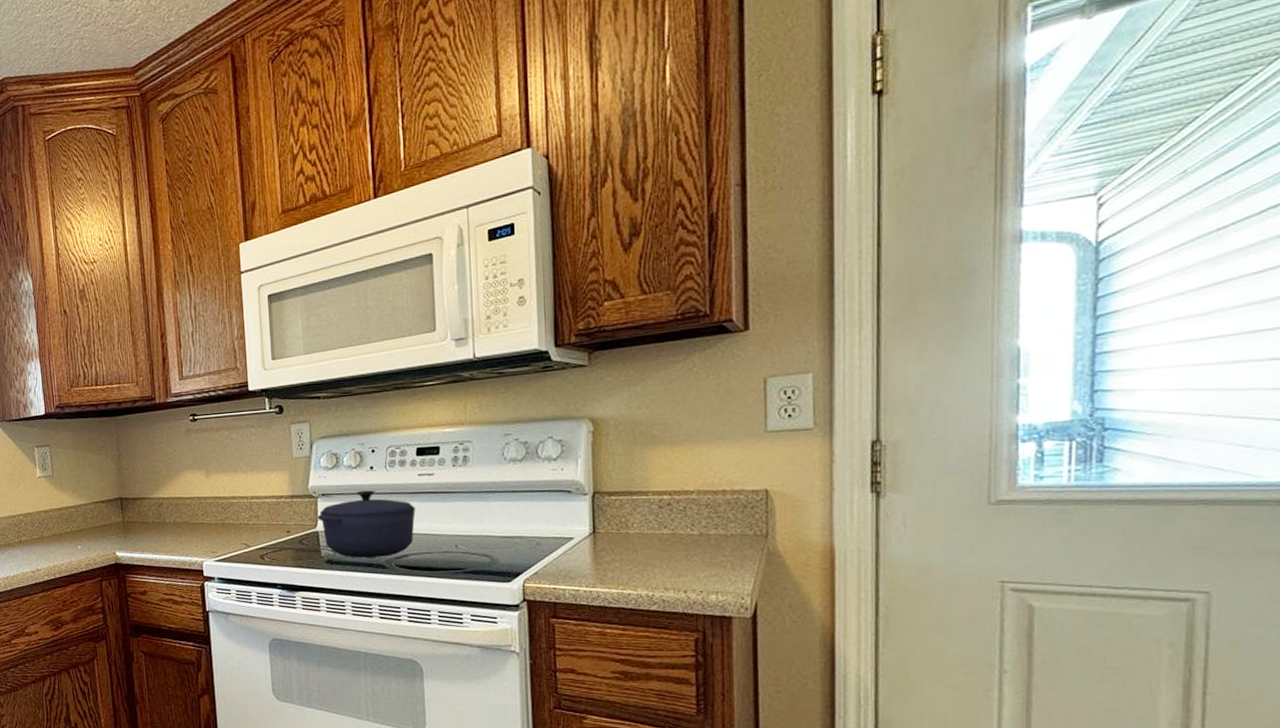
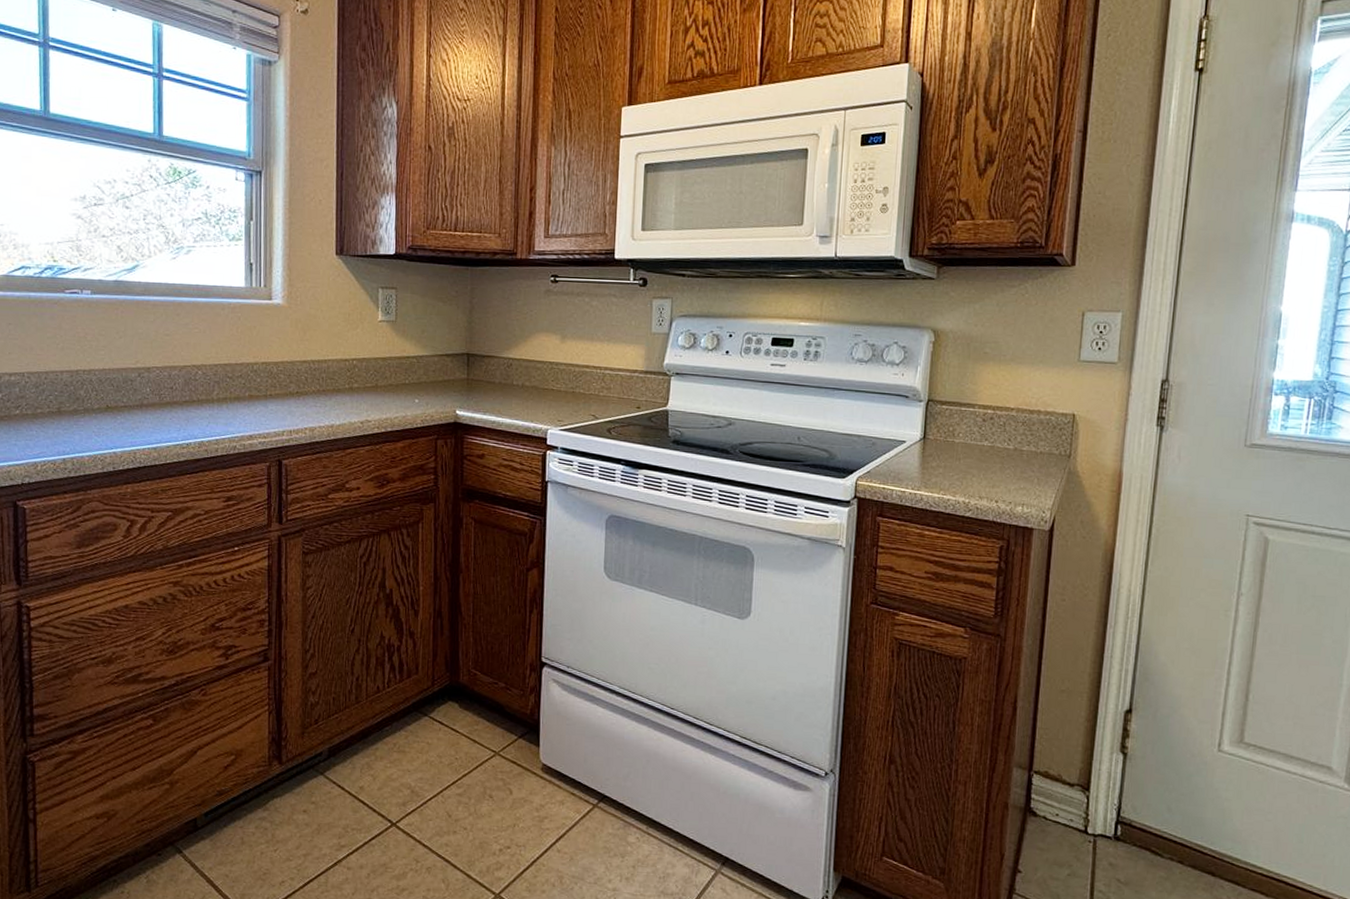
cooking pot: present [317,489,416,558] -> none [669,373,765,442]

